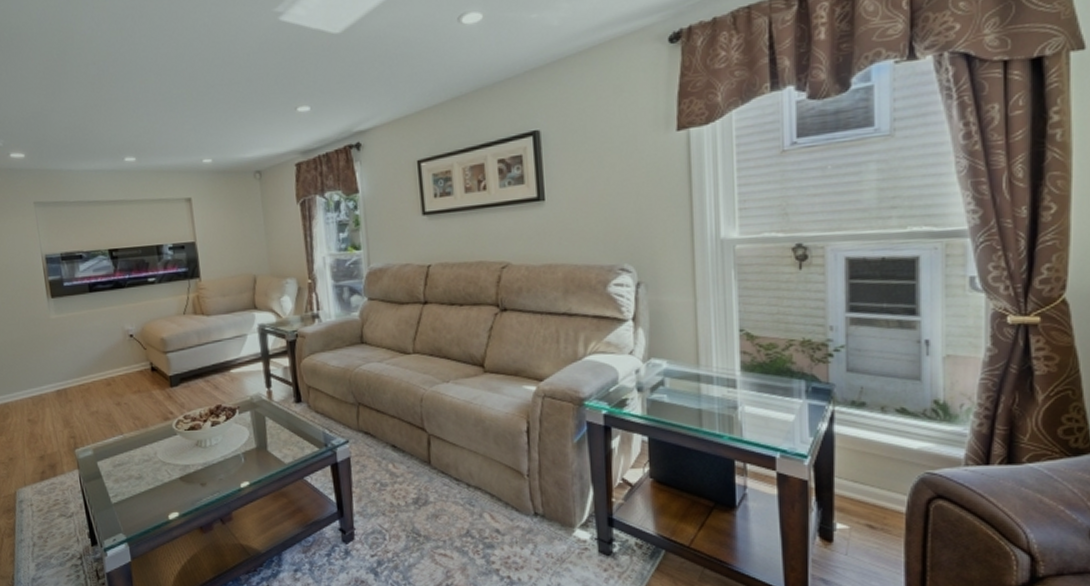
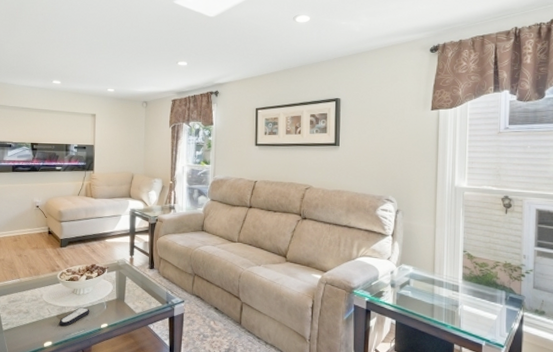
remote control: none [184,463,223,490] -> present [59,307,90,326]

